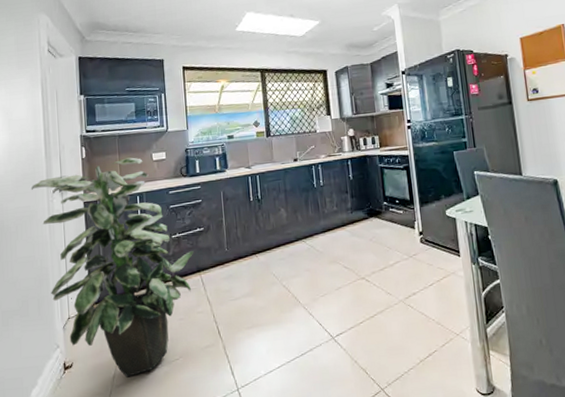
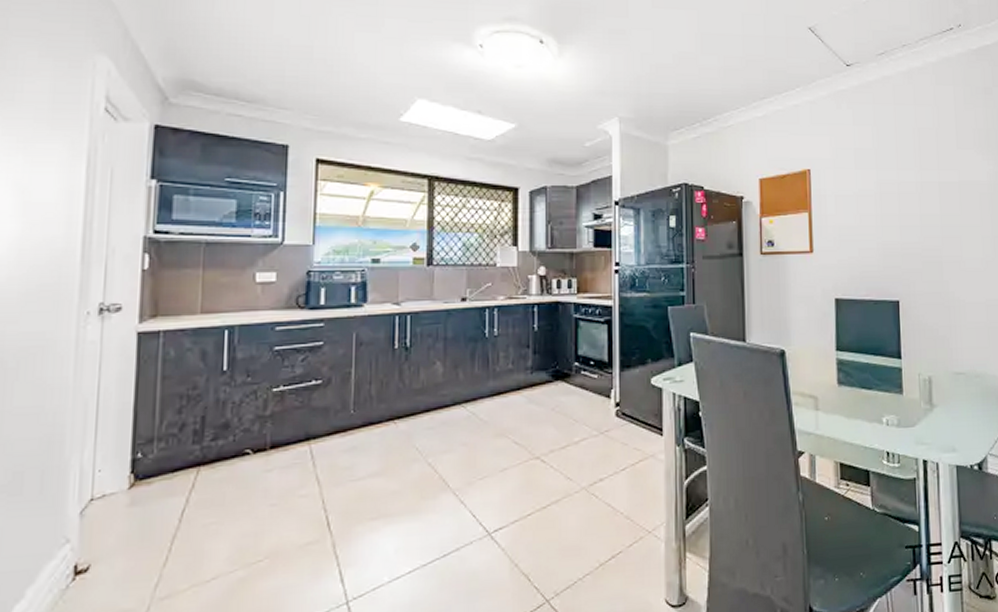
indoor plant: present [31,157,194,378] -> none [50,275,304,587]

